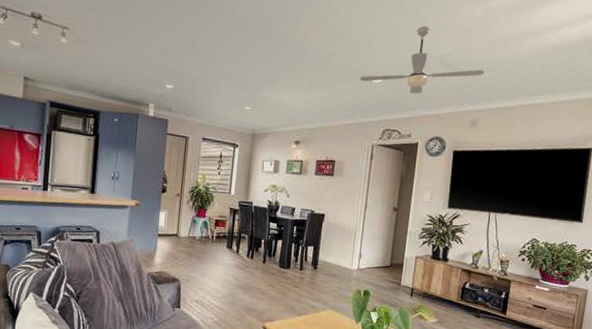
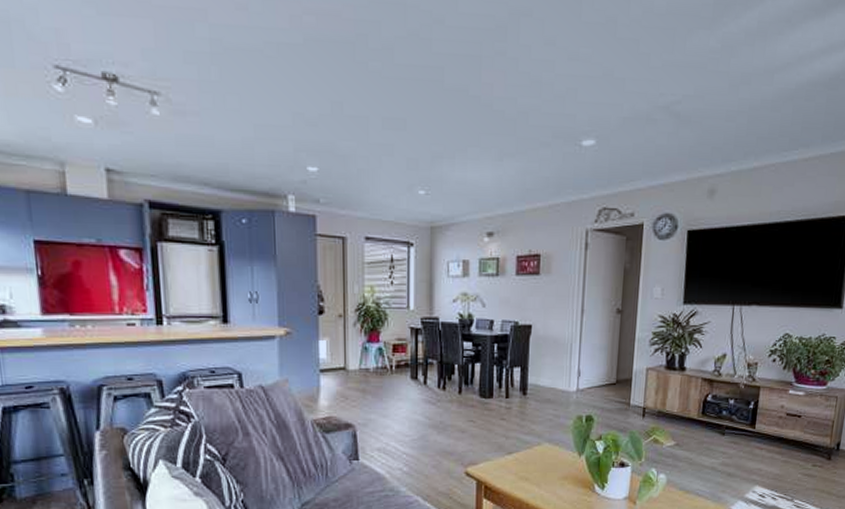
ceiling fan: present [359,26,485,94] -> none [565,64,723,159]

